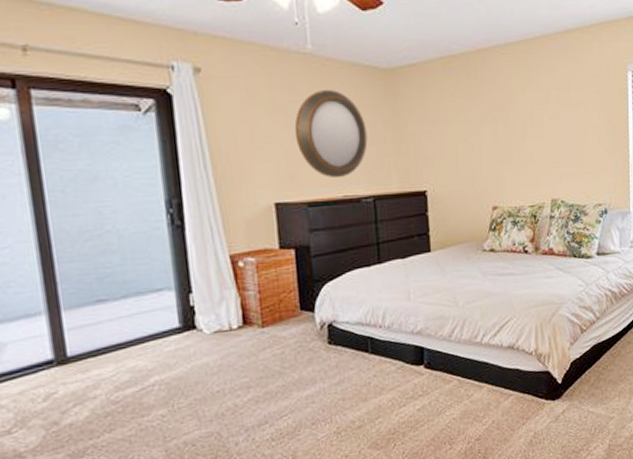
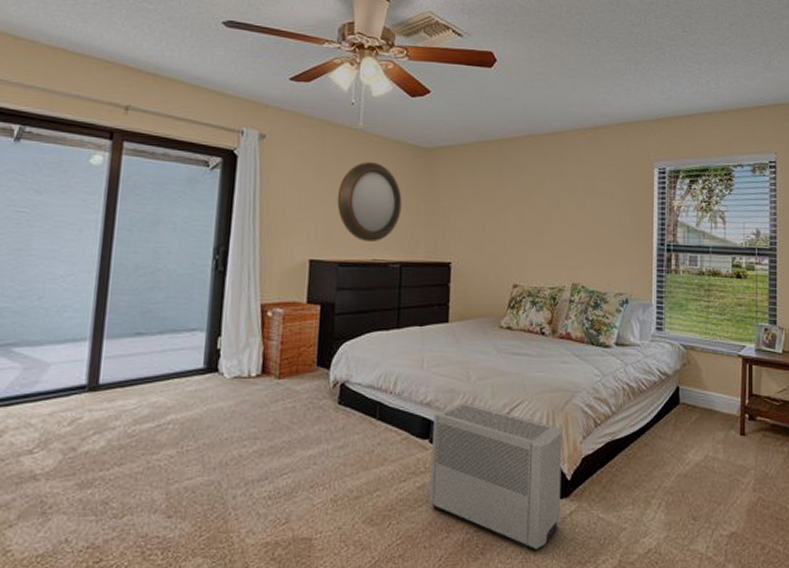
air purifier: none [426,326,554,449] -> present [430,402,563,552]

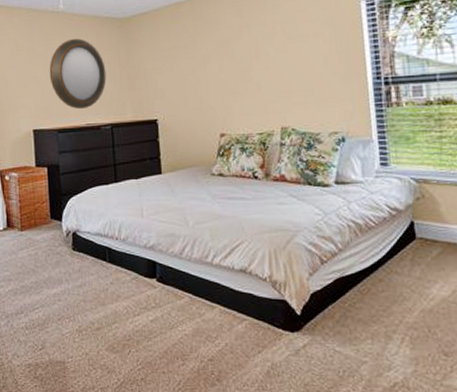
air purifier: present [430,402,563,552] -> none [158,244,294,381]

